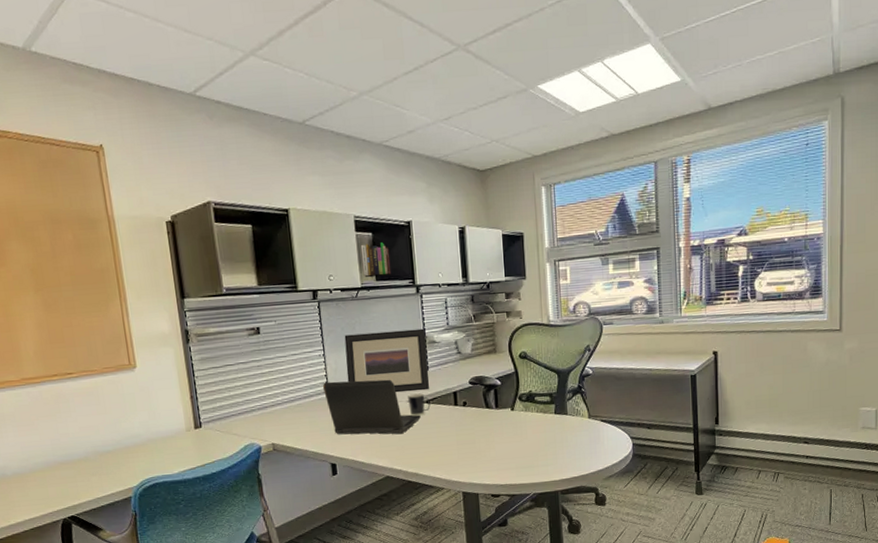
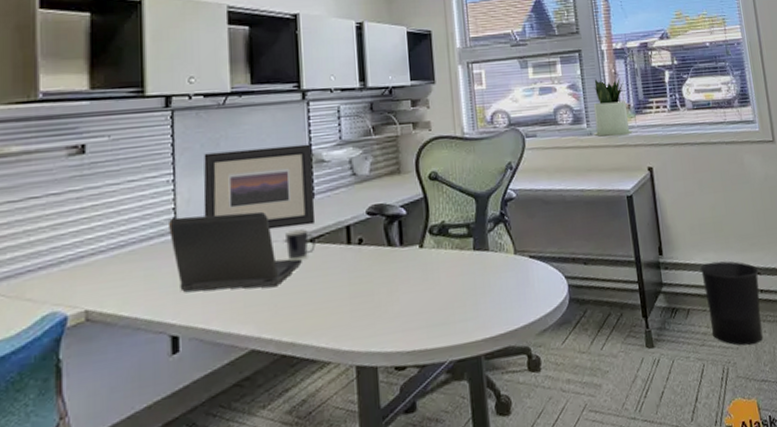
books: present [360,242,392,278] -> none [233,38,272,81]
planter: none [665,271,702,326] -> present [593,77,633,138]
waste bin: none [751,431,807,498] -> present [699,261,763,345]

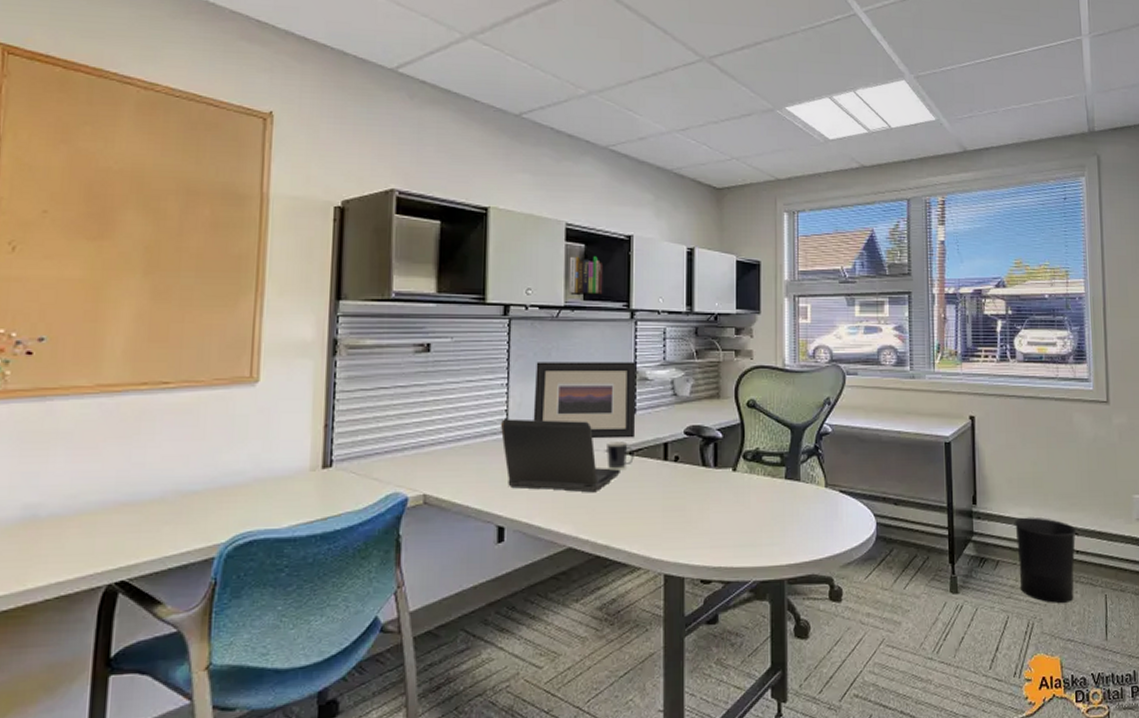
books: none [233,38,272,81] -> present [568,256,604,296]
planter: present [593,77,633,138] -> none [917,322,957,382]

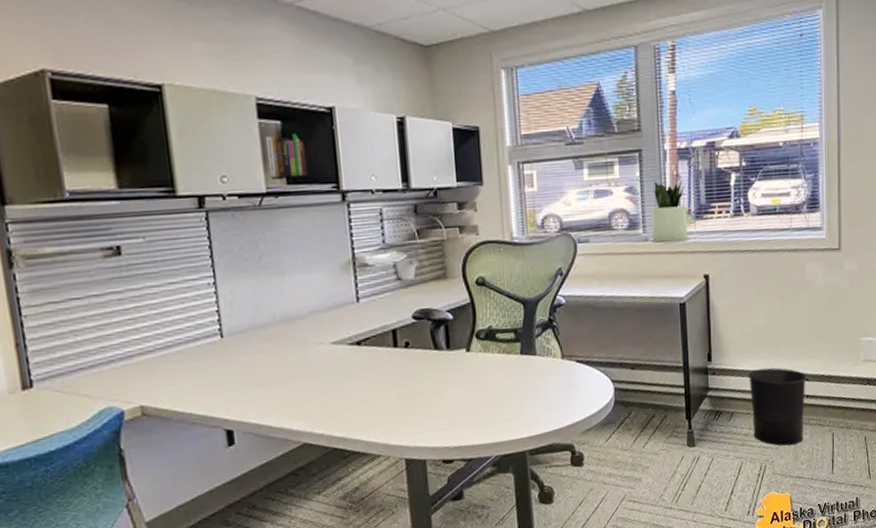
laptop computer: present [500,419,620,493] -> none [212,314,349,391]
picture frame: present [533,362,637,439] -> none [243,247,361,333]
mug: present [607,441,634,471] -> none [331,332,362,363]
planter: none [917,322,957,382] -> present [650,179,691,244]

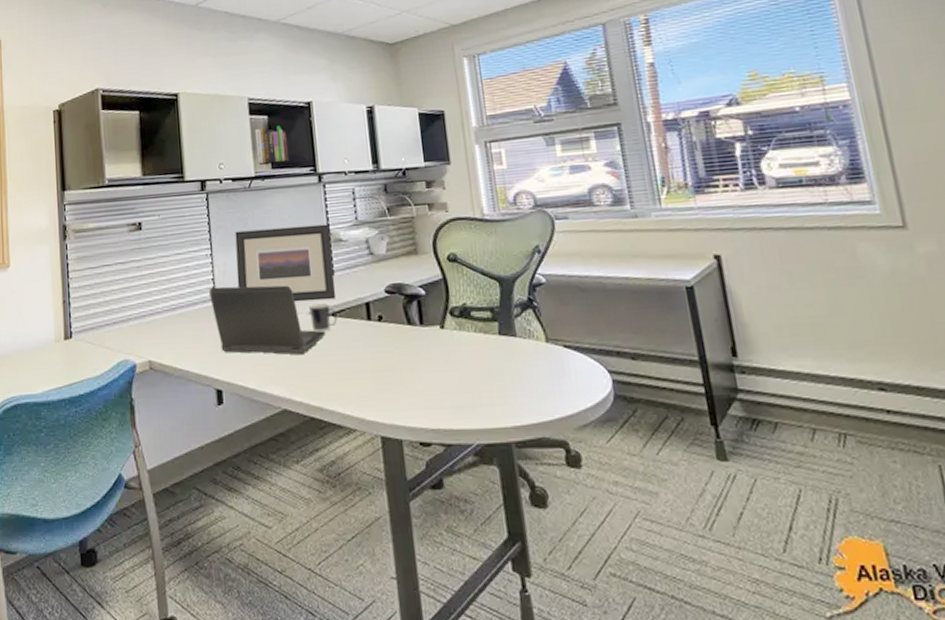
laptop computer: none [212,314,349,391] -> present [208,285,326,355]
picture frame: none [243,247,361,333] -> present [235,224,337,302]
mug: none [331,332,362,363] -> present [309,303,337,333]
planter: present [650,179,691,244] -> none [638,152,692,221]
waste bin: present [747,367,807,446] -> none [791,370,892,475]

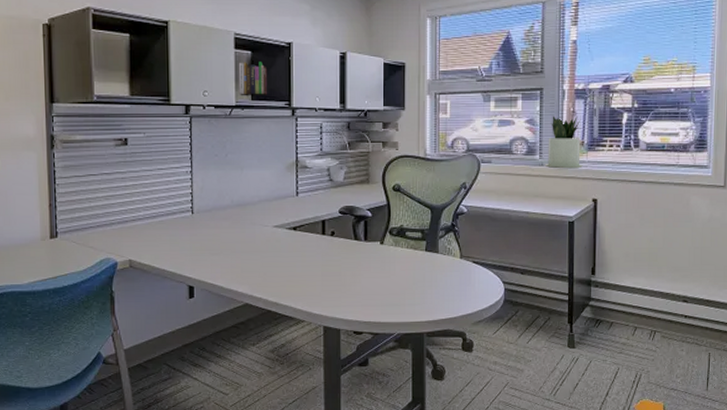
laptop computer: present [208,285,326,355] -> none [186,200,286,260]
picture frame: present [235,224,337,302] -> none [213,152,298,217]
mug: present [309,303,337,333] -> none [274,219,297,243]
planter: none [638,152,692,221] -> present [545,115,583,169]

